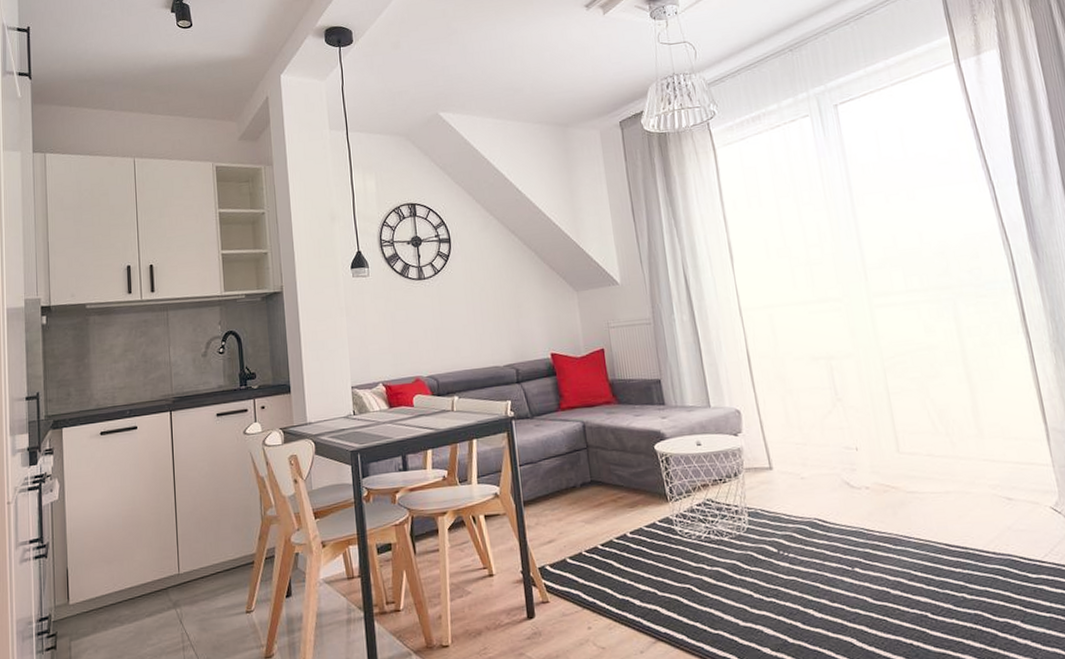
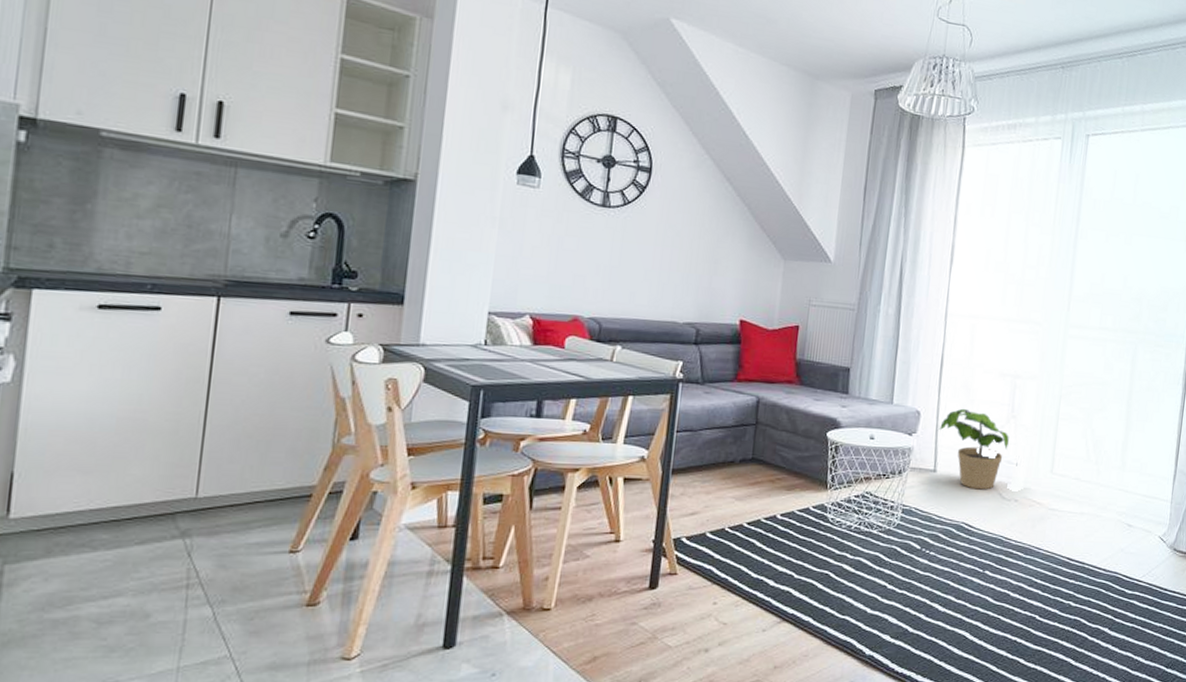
potted plant: none [763,399,842,482] -> present [938,408,1009,490]

